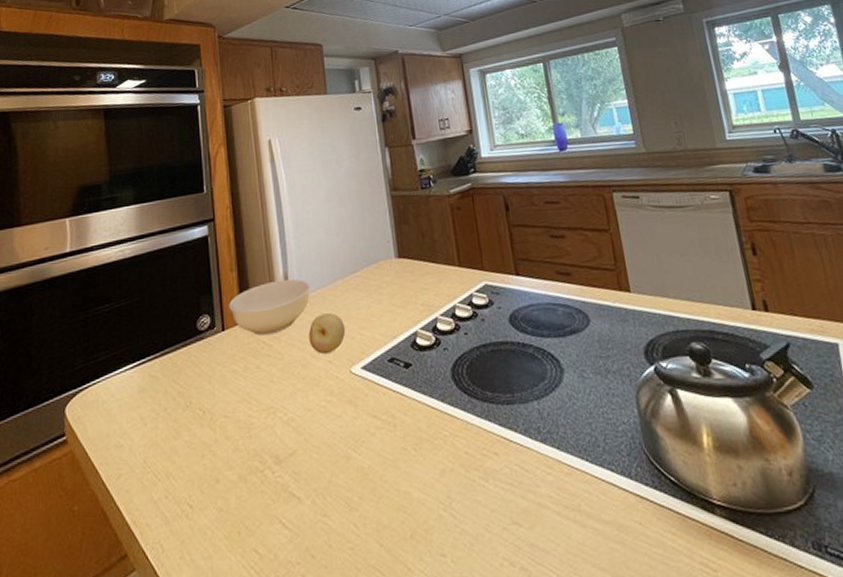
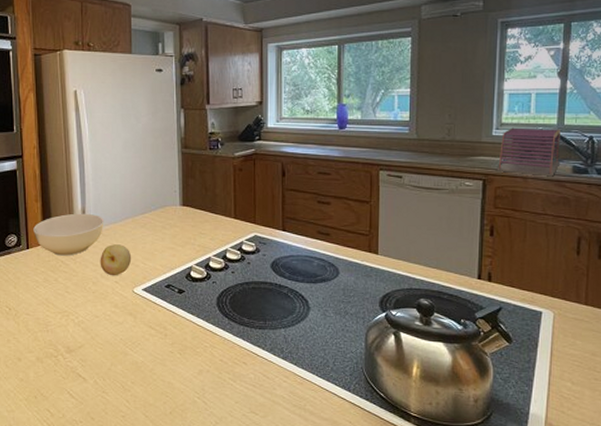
dish rack: none [737,125,809,181] -> present [496,127,561,178]

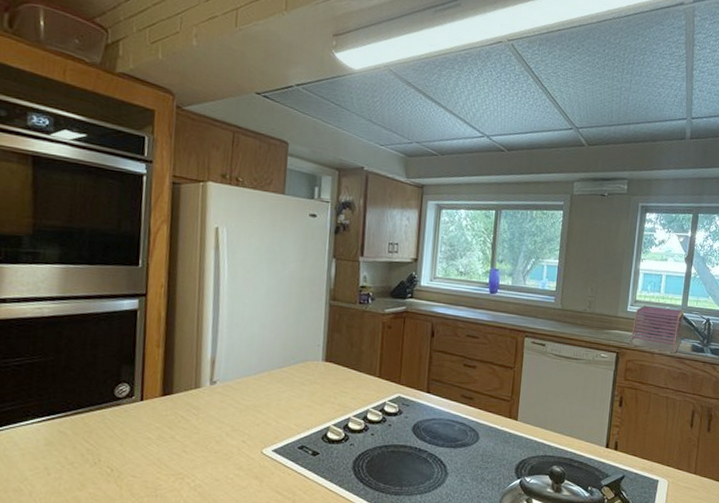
bowl: present [33,213,105,256] -> none [151,363,237,411]
fruit: present [100,244,132,276] -> none [226,399,264,435]

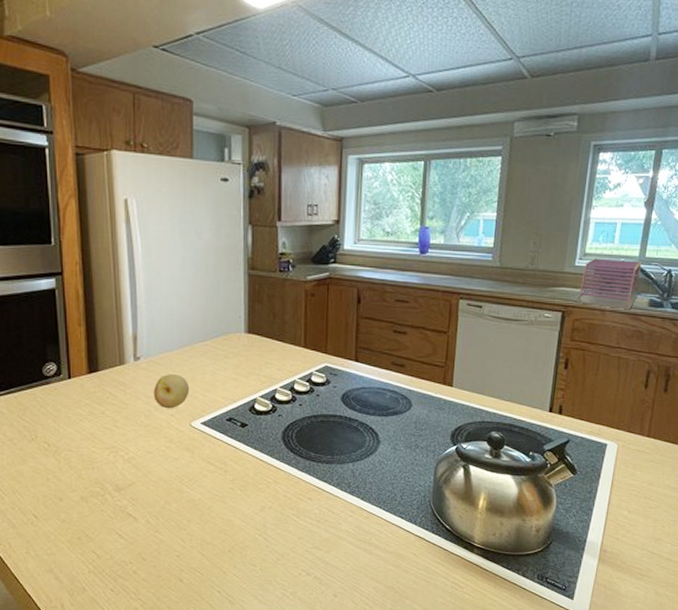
fruit: none [226,399,264,435] -> present [153,374,190,409]

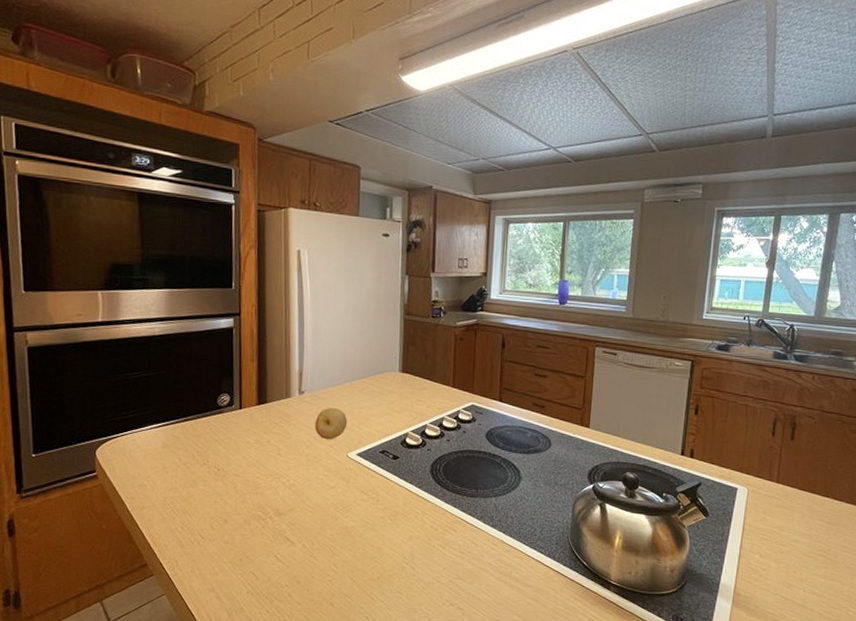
dish rack: present [576,258,641,311] -> none [704,312,765,362]

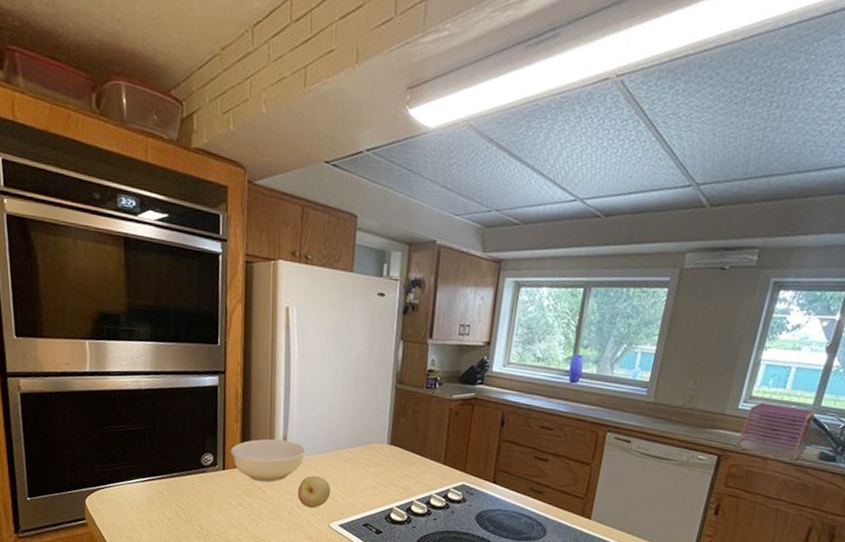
bowl: none [247,375,322,418] -> present [231,439,306,482]
dish rack: none [704,312,765,362] -> present [735,402,815,462]

